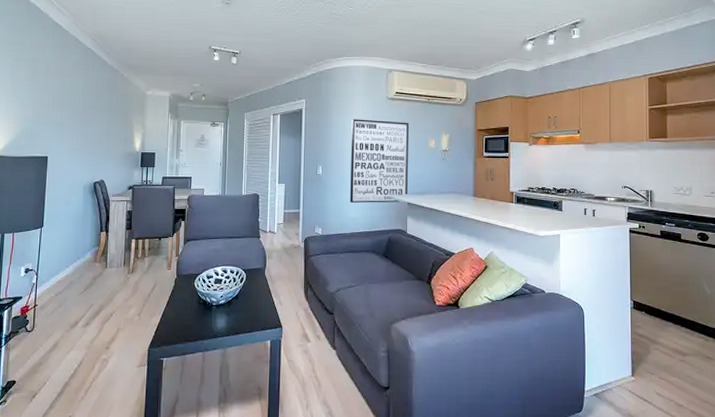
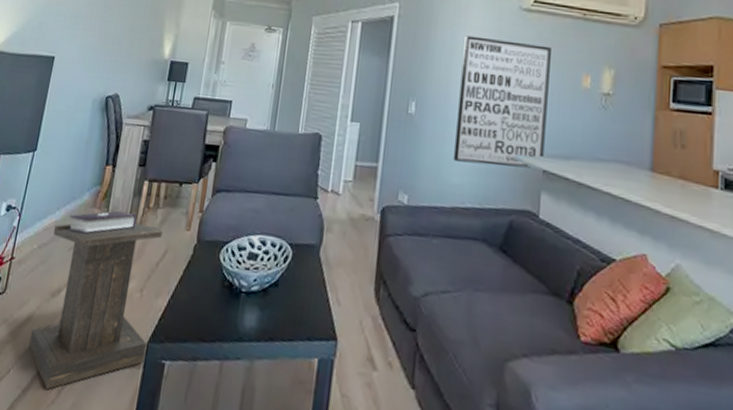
lectern: none [58,262,150,391] -> present [28,210,163,390]

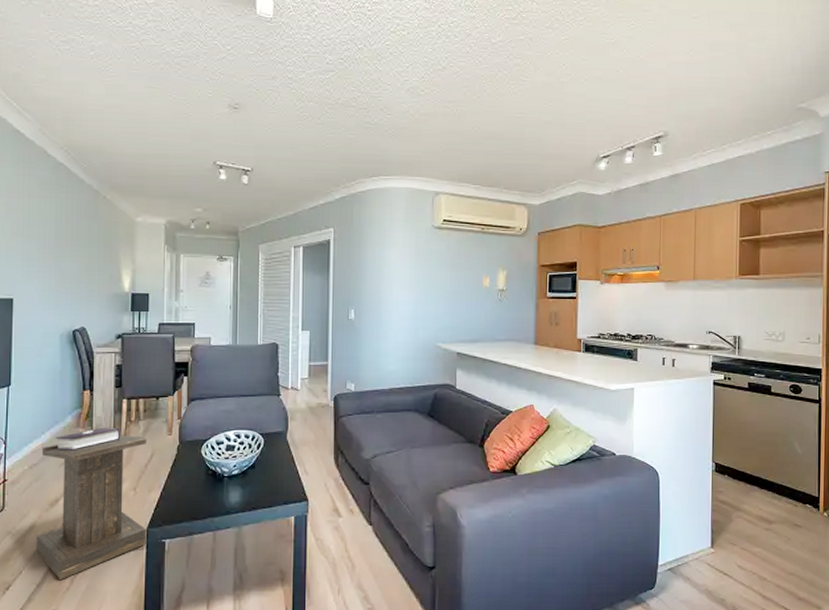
wall art: present [452,35,551,168] -> none [387,252,458,353]

